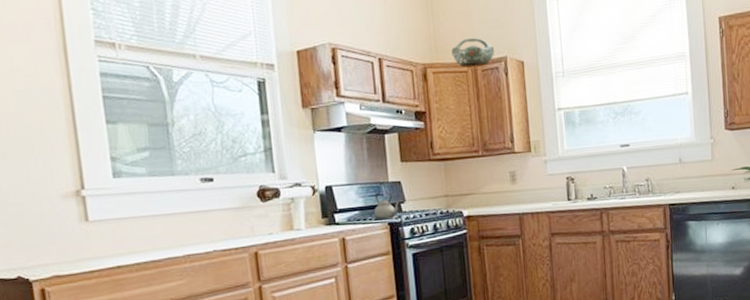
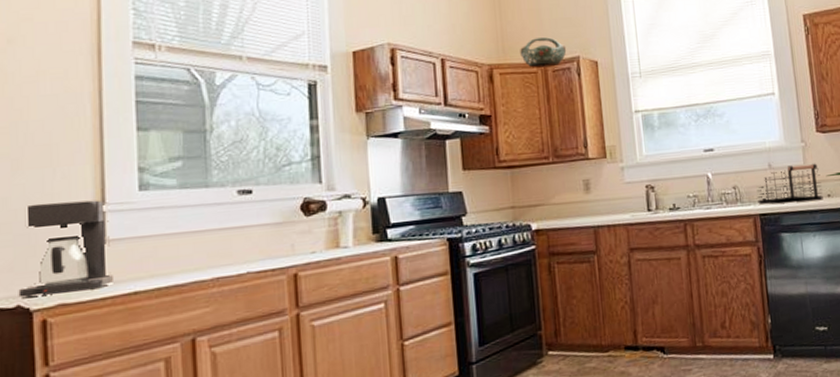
coffee maker: none [15,185,99,271] -> present [18,200,115,299]
kettle: present [373,191,400,223] -> none [430,203,461,239]
dish rack: none [667,158,728,196] -> present [756,163,823,205]

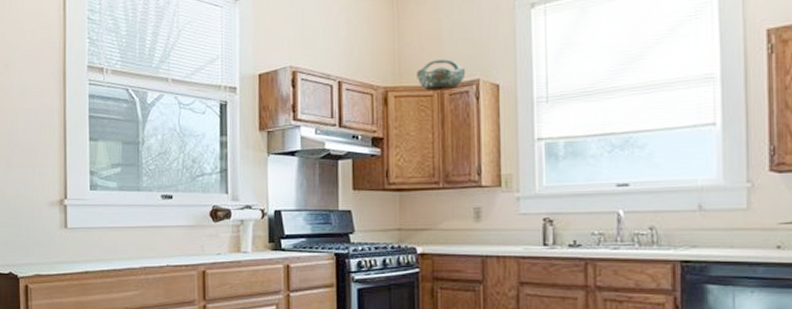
coffee maker: present [18,200,115,299] -> none [10,195,72,267]
dish rack: present [756,163,823,205] -> none [679,208,770,252]

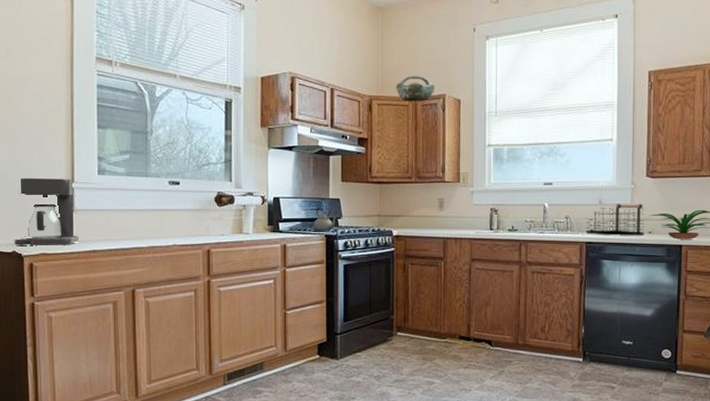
coffee maker: none [10,195,72,267] -> present [14,177,80,247]
kettle: none [319,220,349,253] -> present [312,207,337,234]
dish rack: none [679,208,770,252] -> present [586,203,645,236]

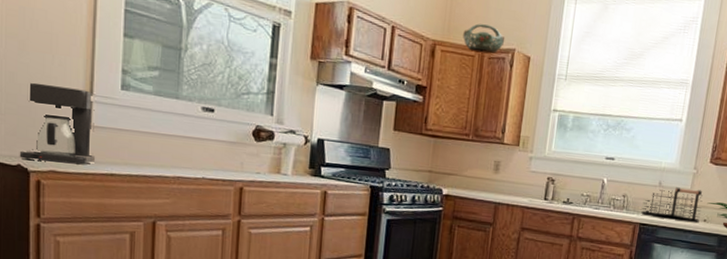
kettle: present [312,207,337,234] -> none [356,155,385,186]

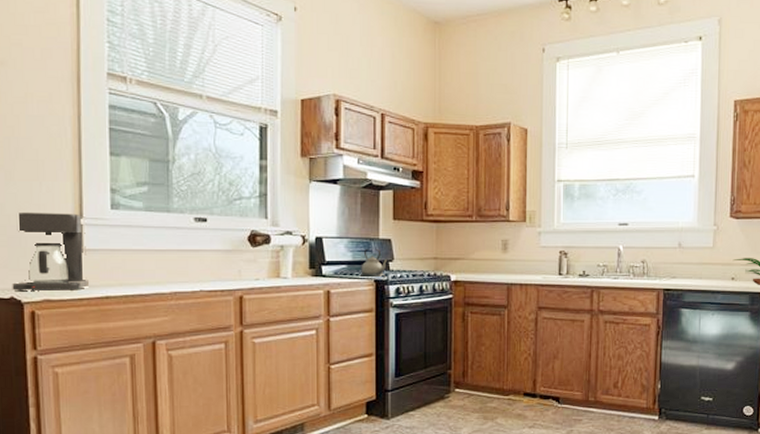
kettle: none [356,155,385,186] -> present [359,248,388,279]
decorative basket: present [463,23,505,54] -> none [455,101,499,131]
dish rack: present [641,187,703,224] -> none [663,246,728,282]

